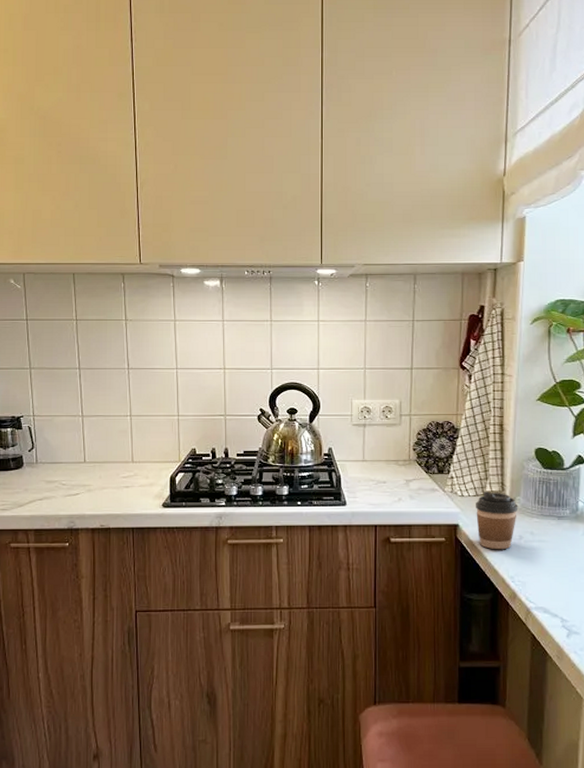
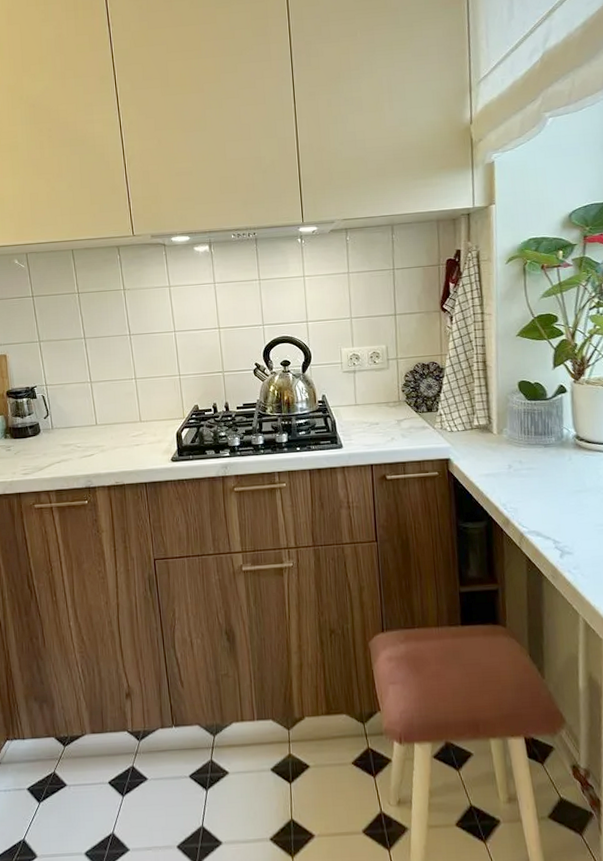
coffee cup: present [476,492,518,549] -> none [465,426,506,480]

